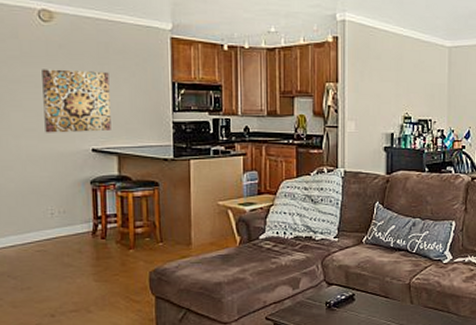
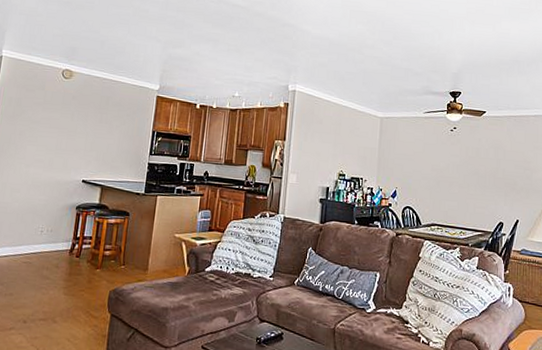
wall art: present [42,69,111,133] -> none [50,114,106,167]

